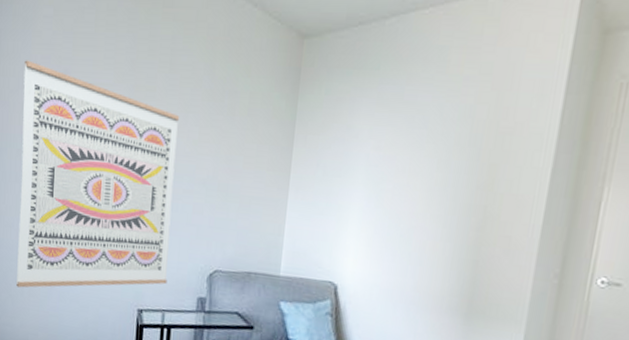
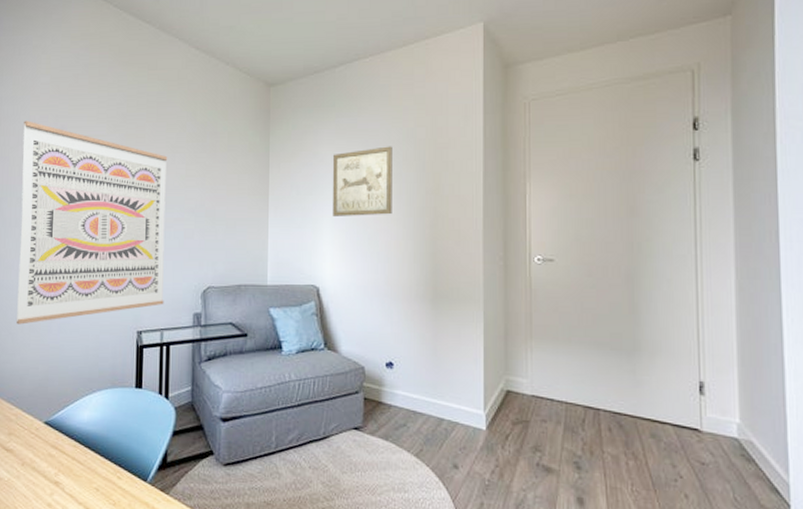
wall art: none [362,125,444,210] -> present [333,146,392,216]

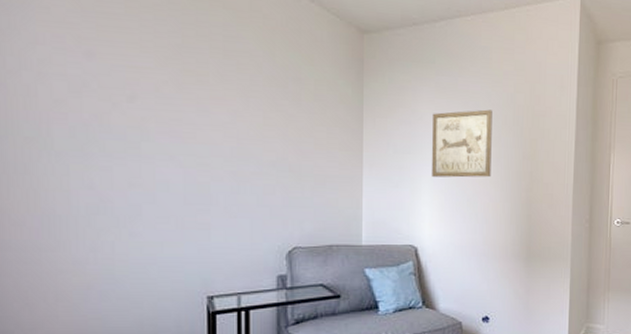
wall art: present [17,120,168,325] -> none [27,38,241,293]

